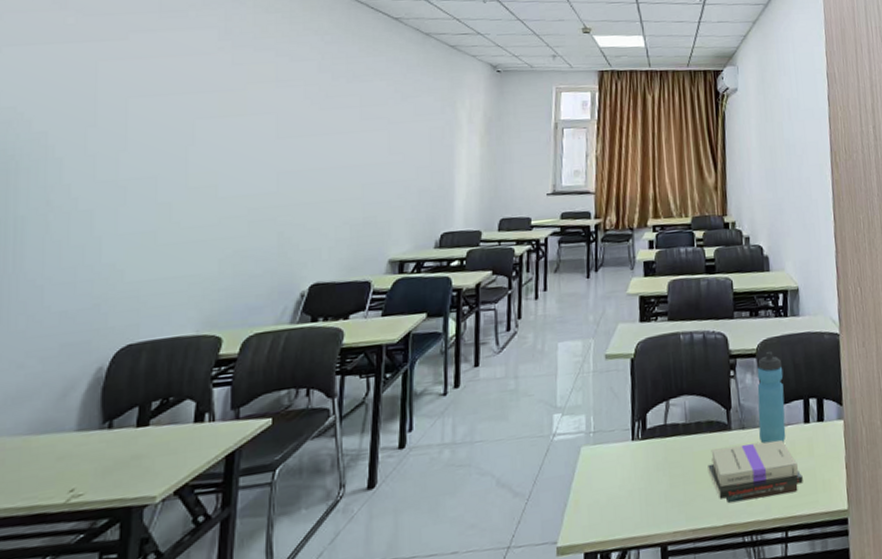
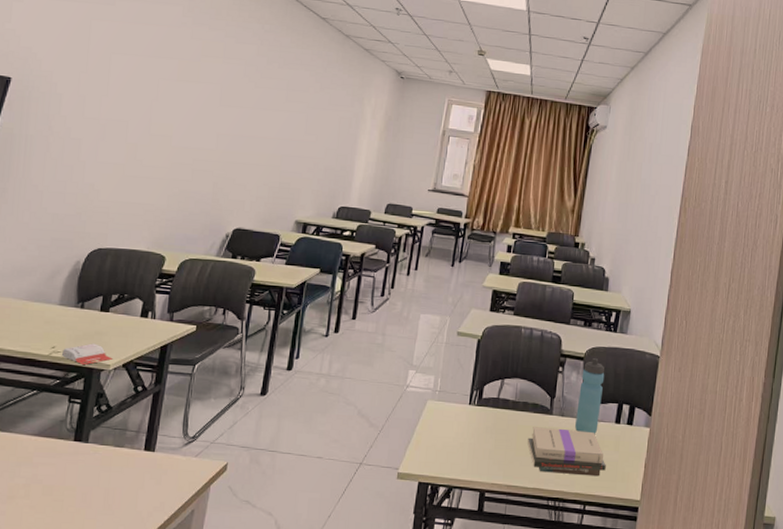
ink box: none [85,472,159,506] -> present [62,343,112,366]

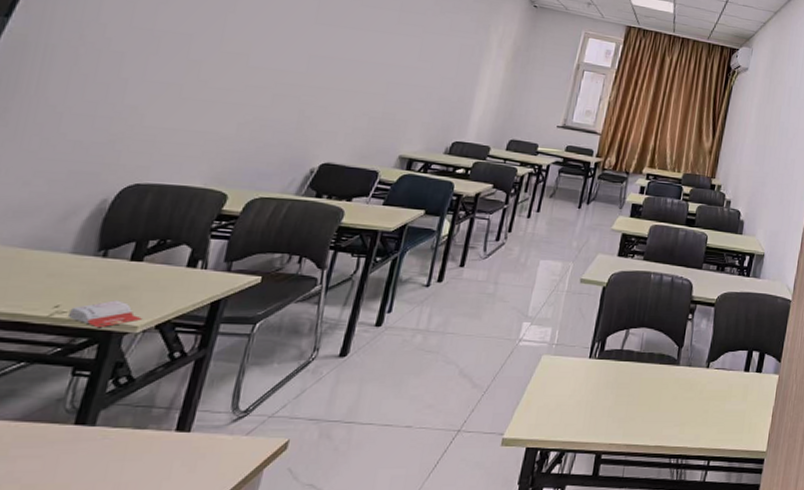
books: present [527,427,606,477] -> none [651,379,733,429]
water bottle: present [575,358,605,434] -> none [702,304,736,384]

